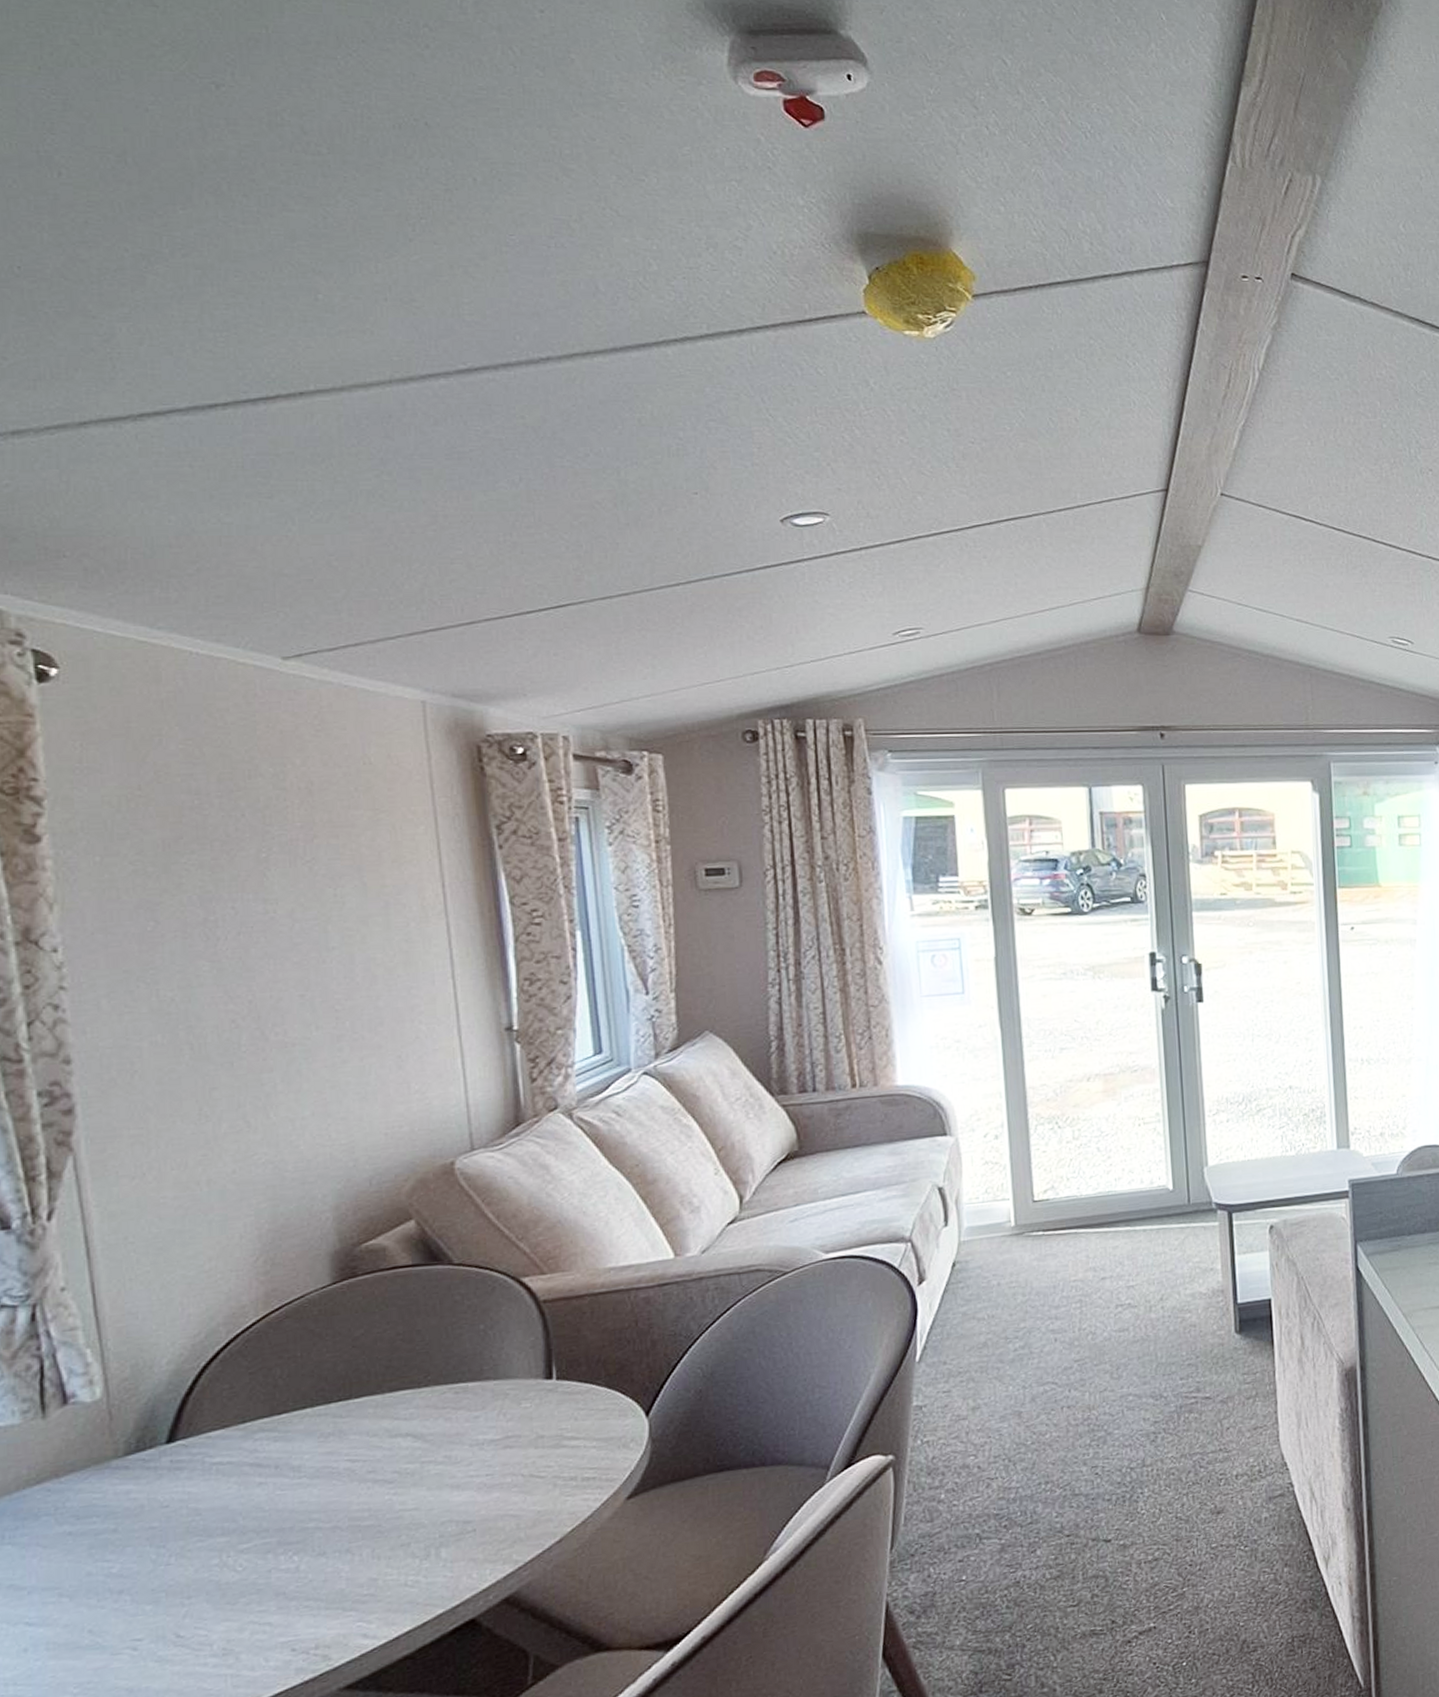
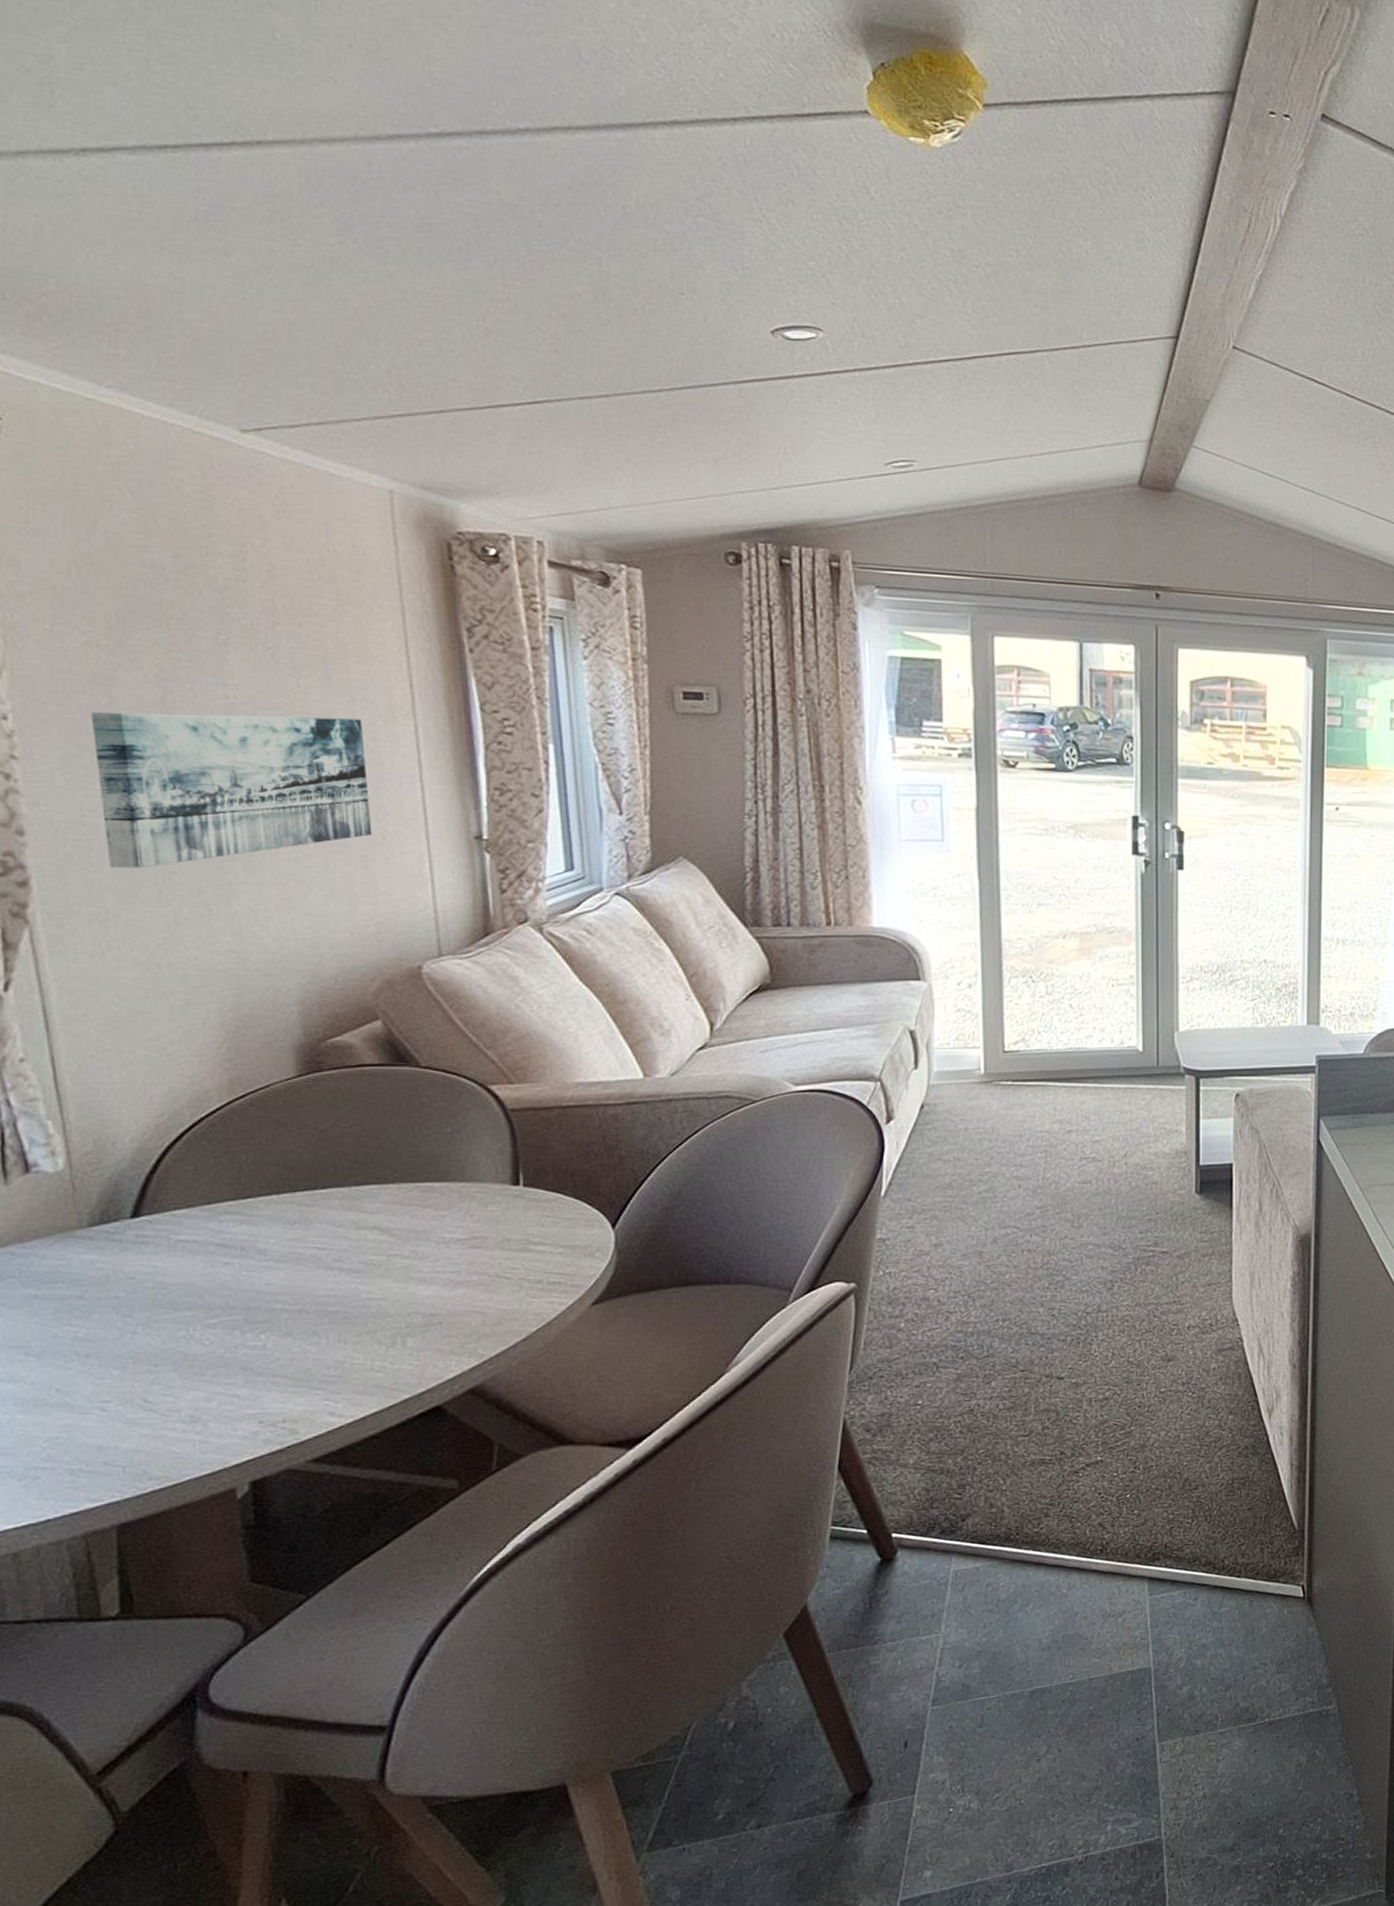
wall art: none [136,922,406,1089] -> present [90,712,373,868]

